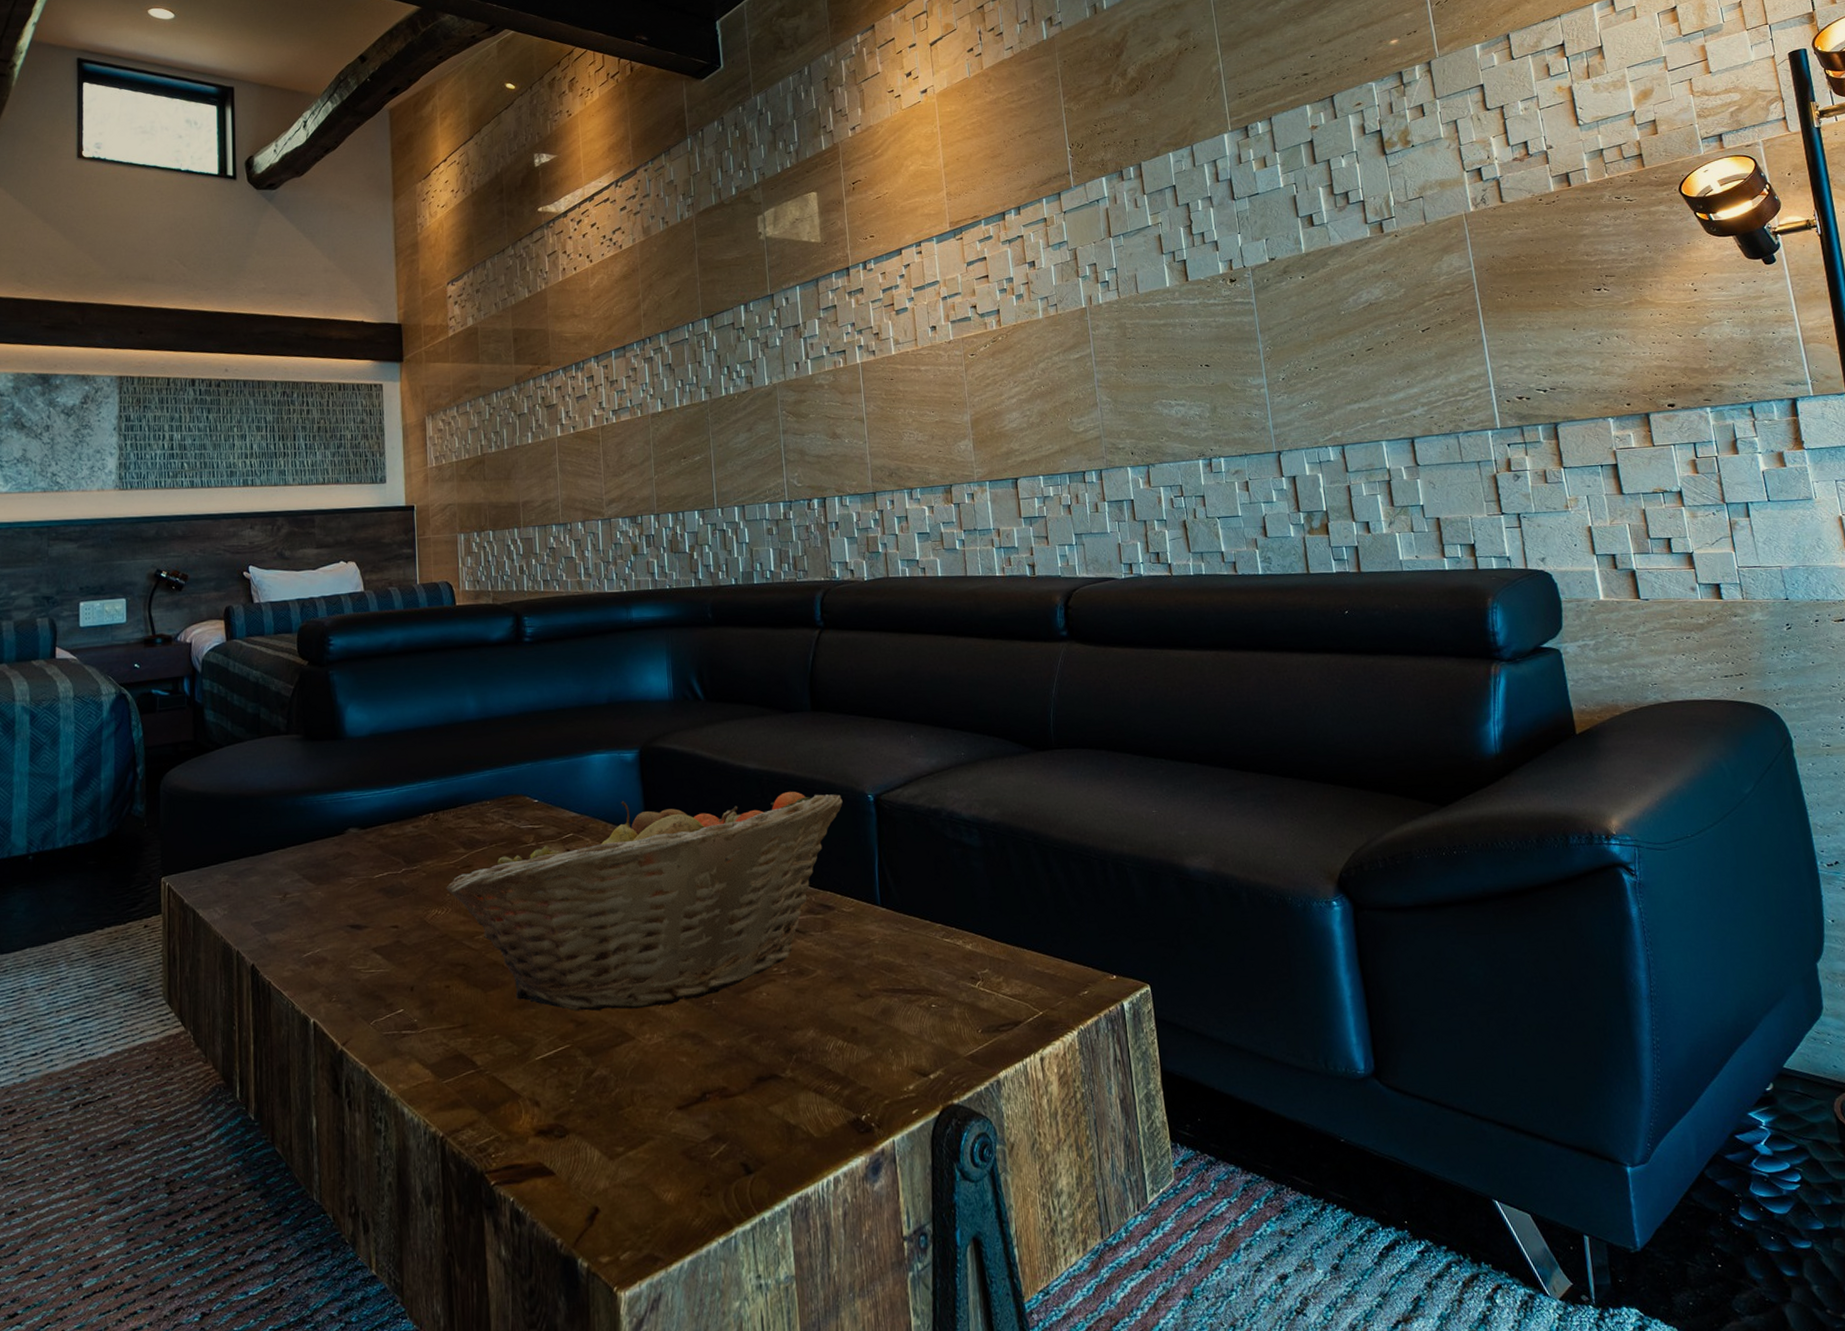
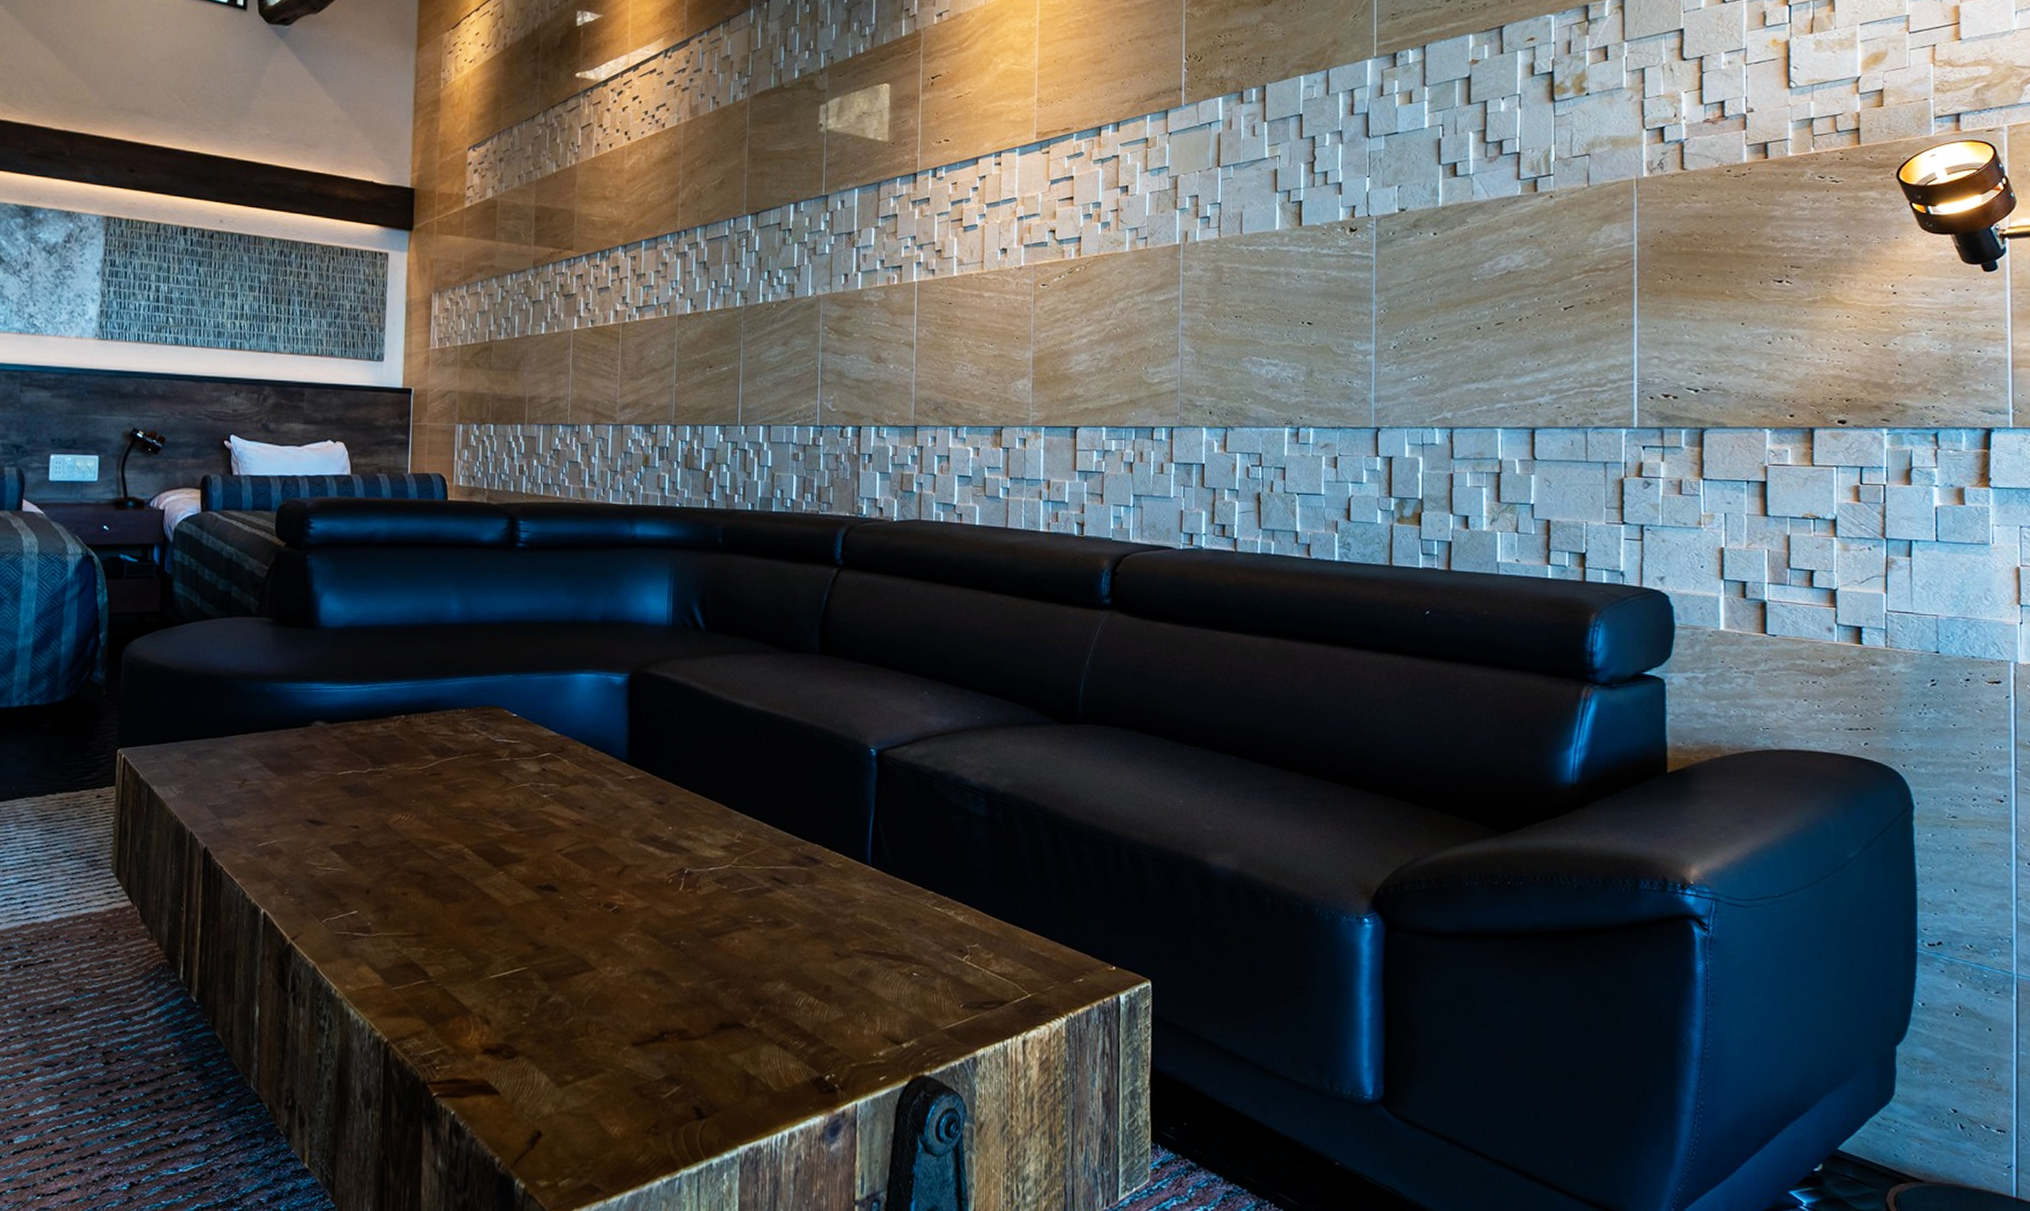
fruit basket: present [446,792,843,1012] -> none [412,725,843,940]

